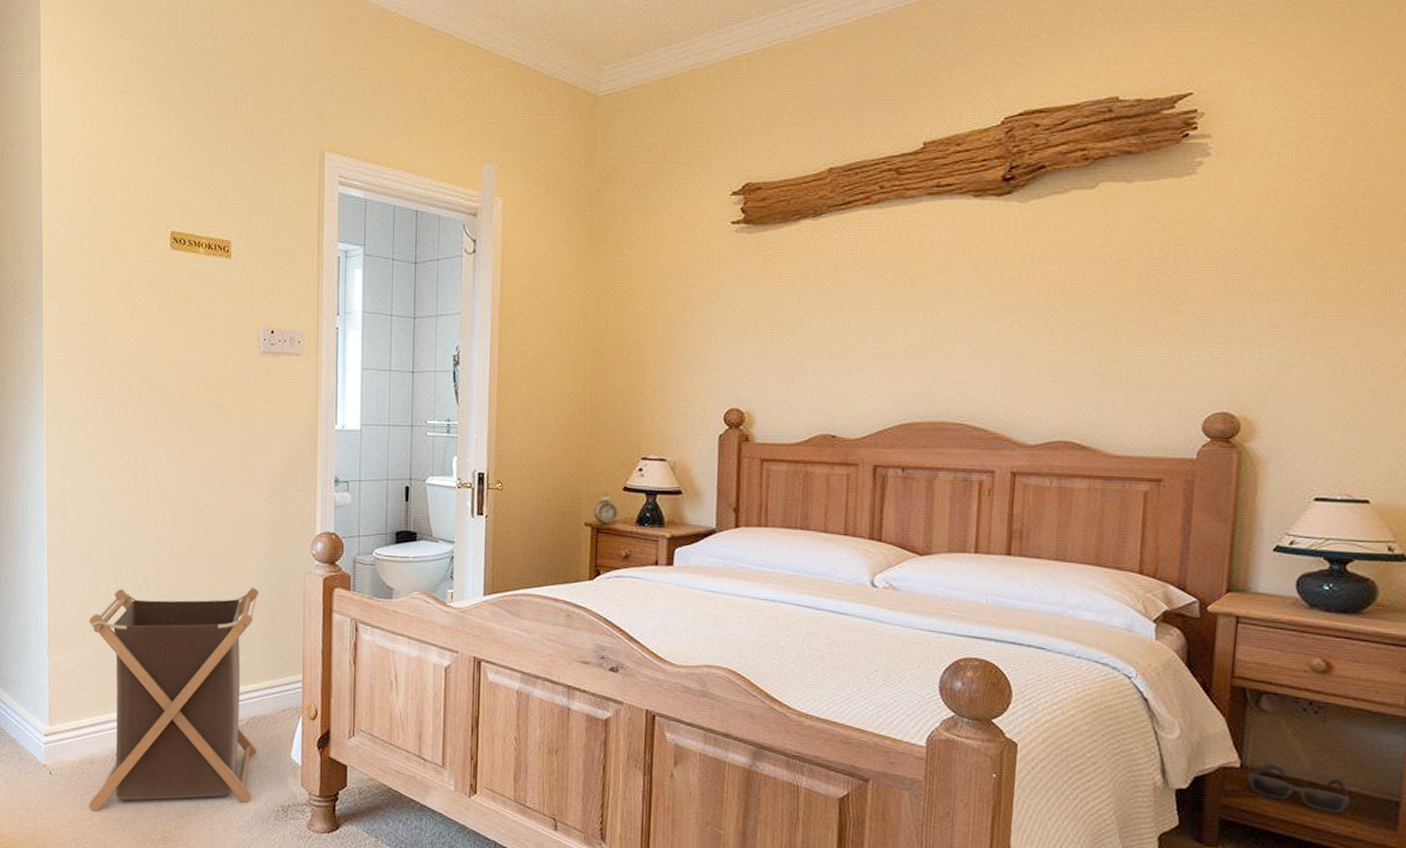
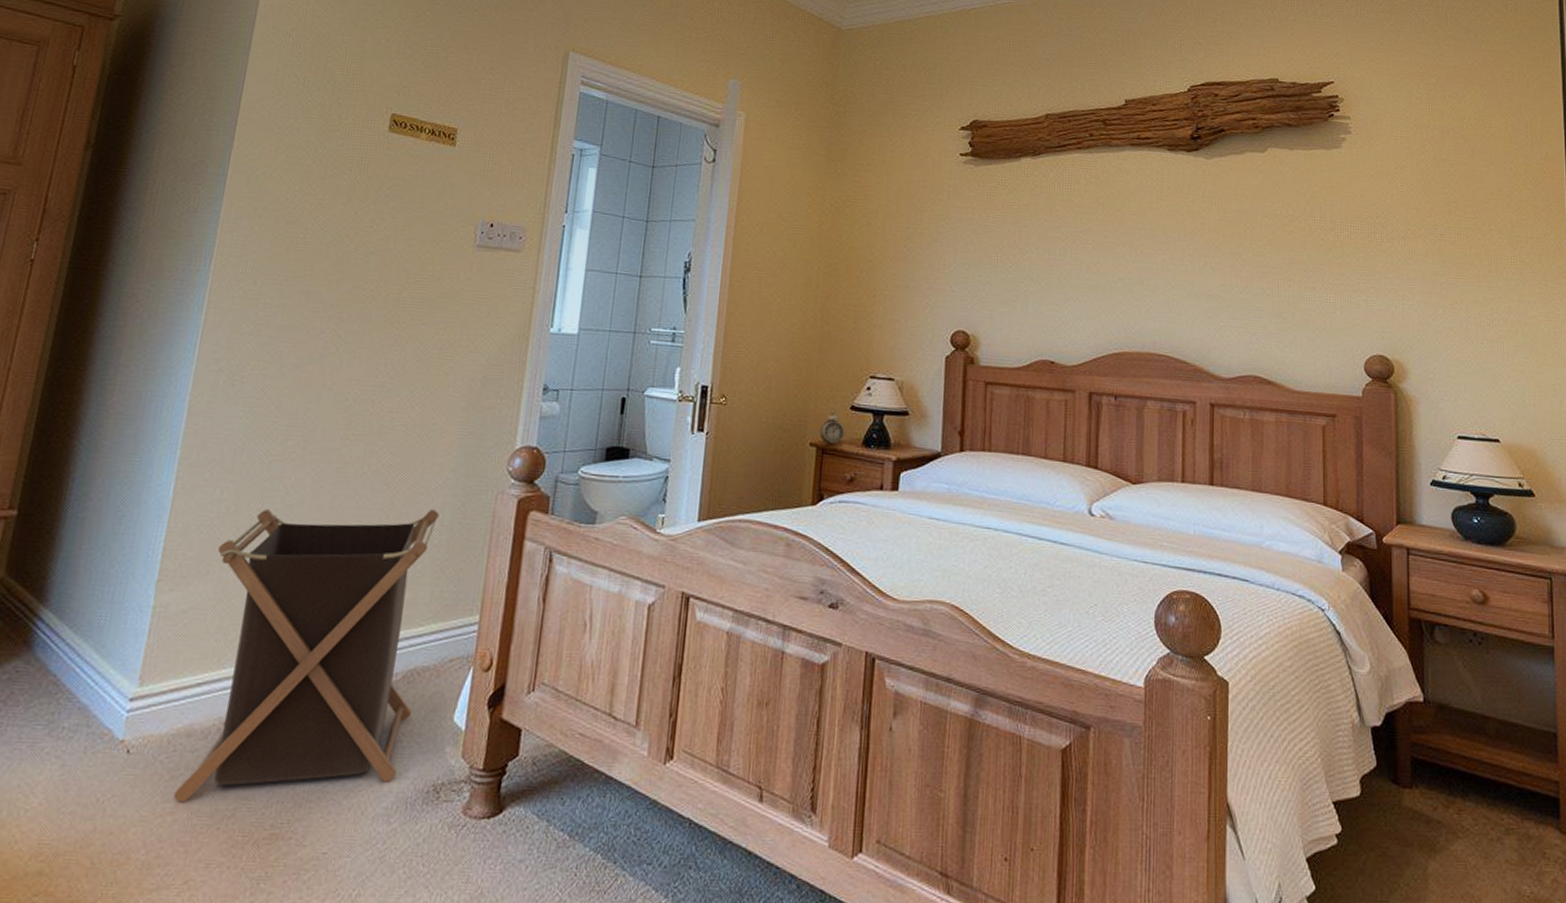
glasses: present [1247,762,1351,813] -> none [1431,696,1518,747]

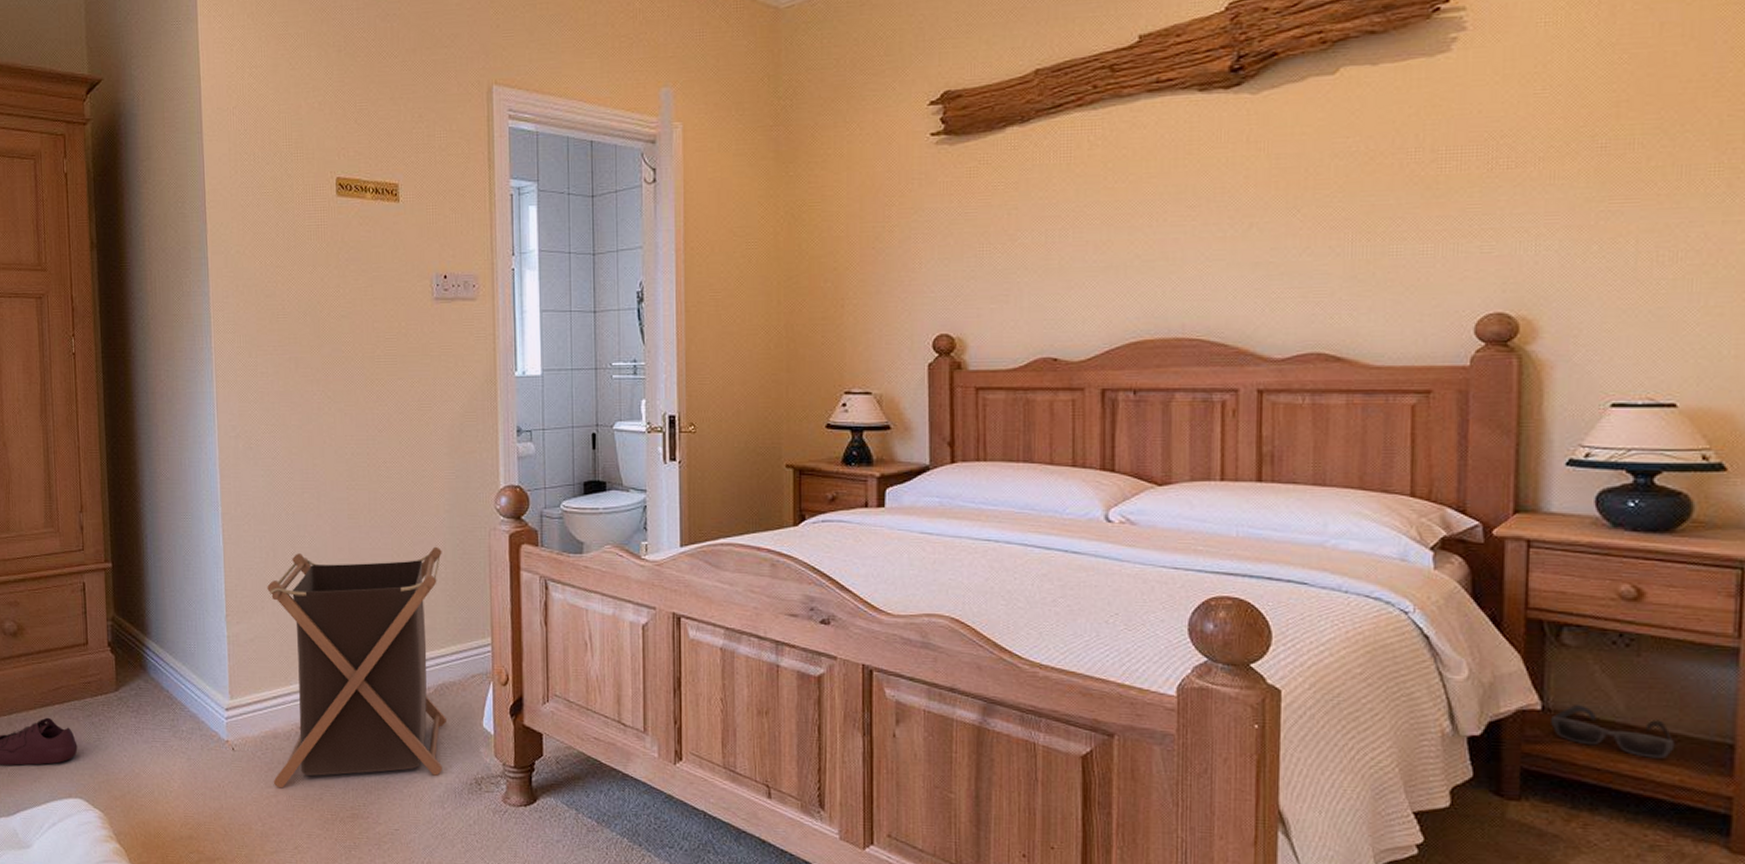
alarm clock: present [819,408,846,447] -> none [795,428,823,468]
glasses: none [1431,696,1518,747] -> present [1551,703,1675,759]

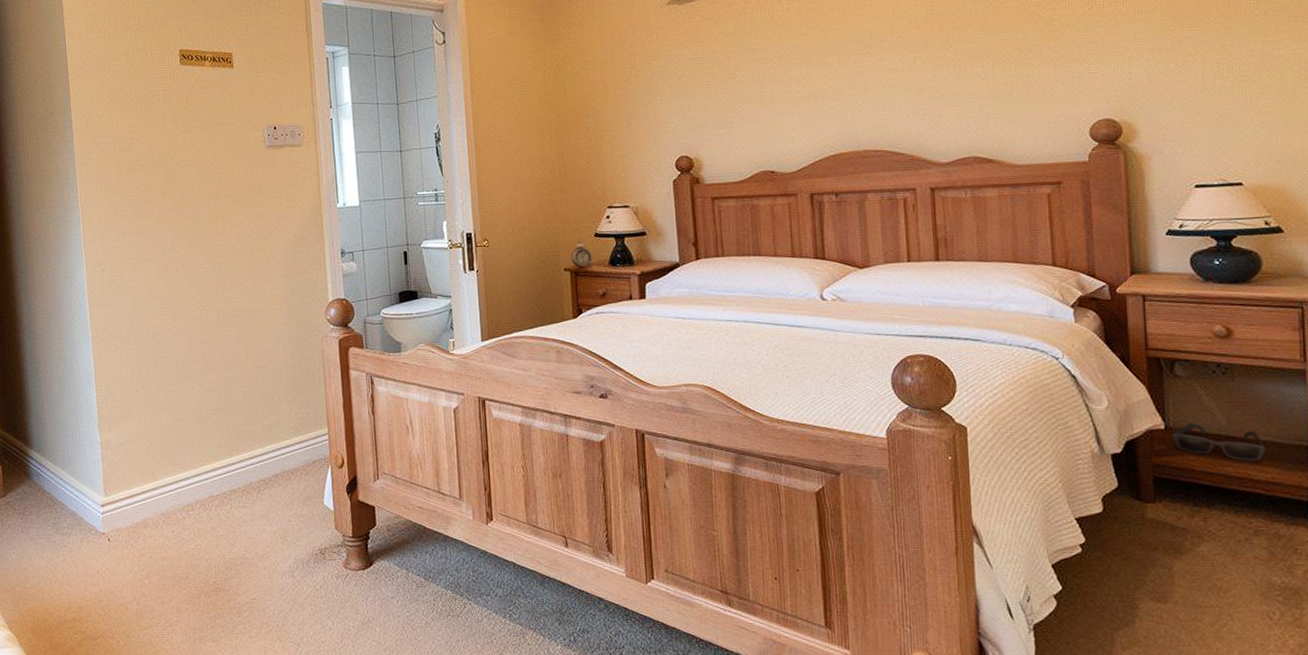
laundry basket: present [267,546,446,789] -> none [133,353,293,571]
alarm clock: none [795,428,823,468] -> present [570,237,593,270]

